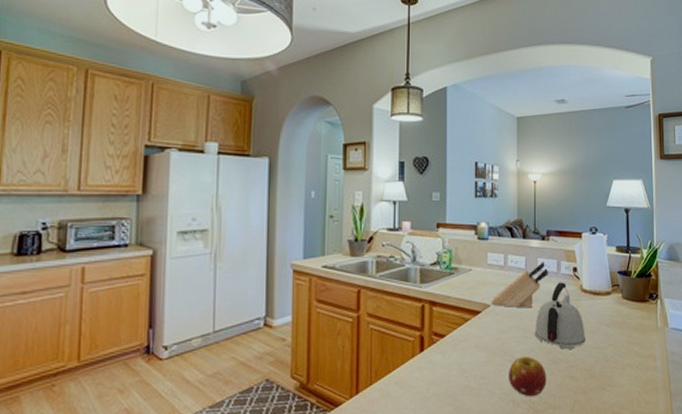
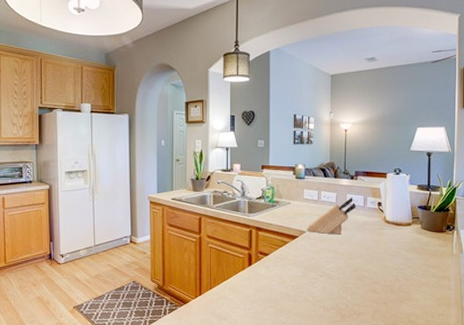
fruit: present [509,356,547,397] -> none [321,273,352,305]
kettle: present [534,282,585,349] -> none [343,214,387,269]

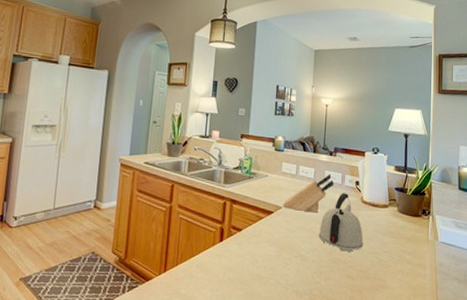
kettle: none [343,214,387,269] -> present [318,193,363,252]

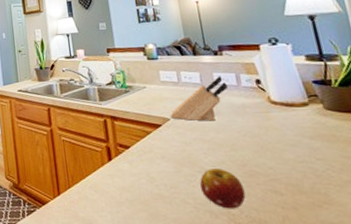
fruit: none [294,254,327,290] -> present [200,169,246,209]
kettle: present [318,193,363,252] -> none [221,94,285,162]

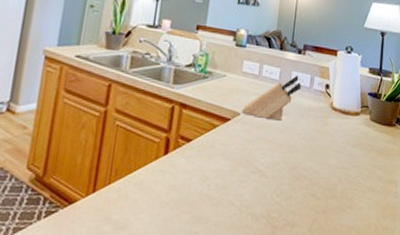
fruit: present [200,169,246,209] -> none [250,170,289,212]

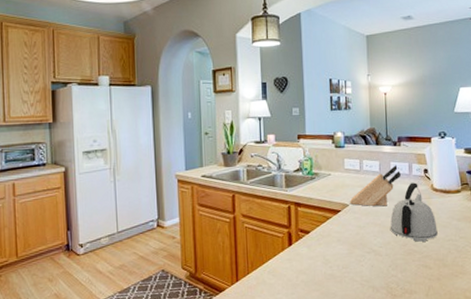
kettle: none [281,97,331,166] -> present [390,182,438,242]

